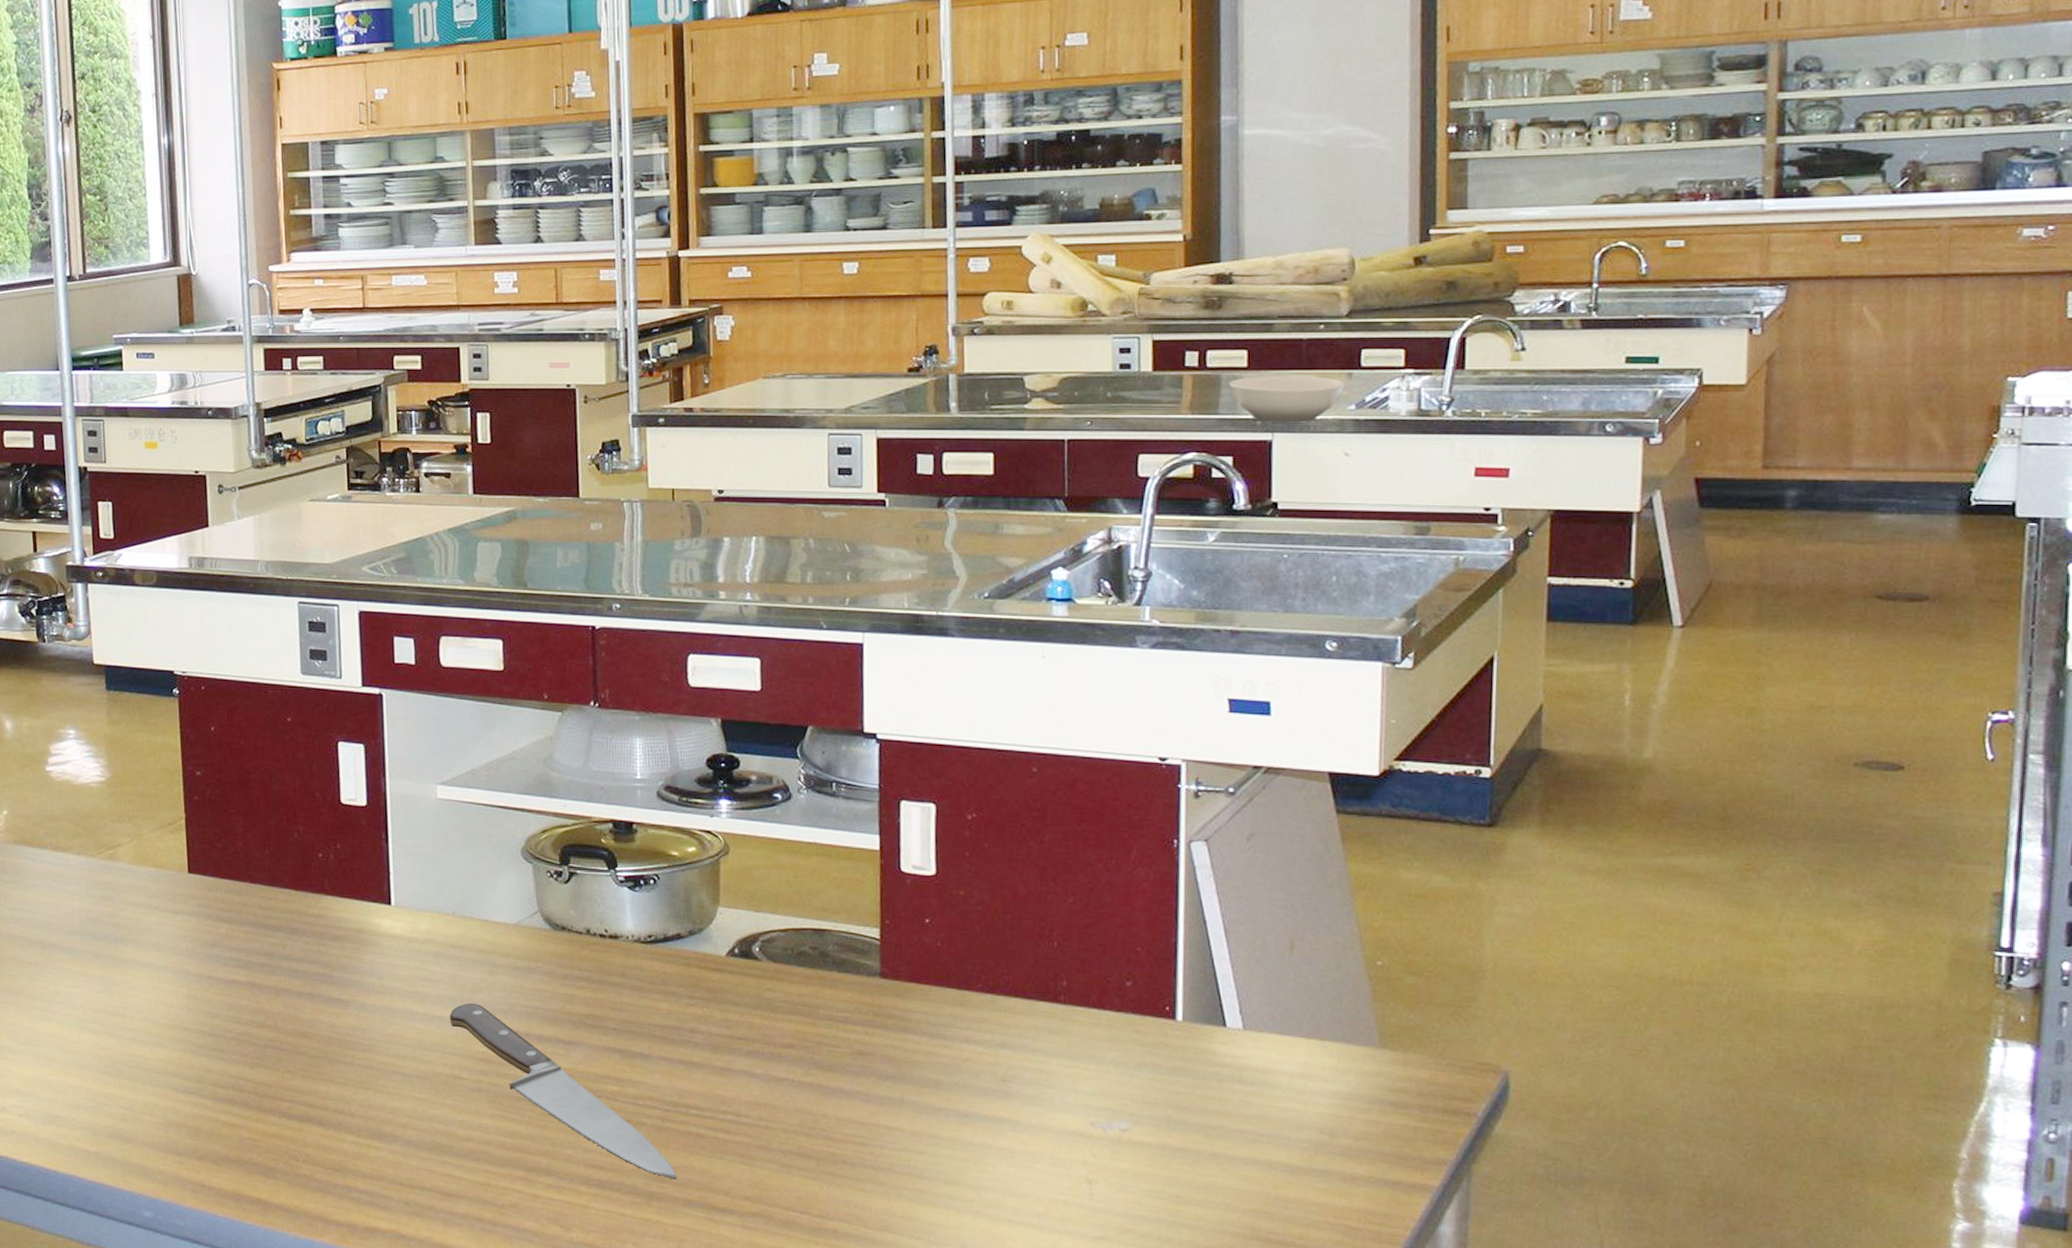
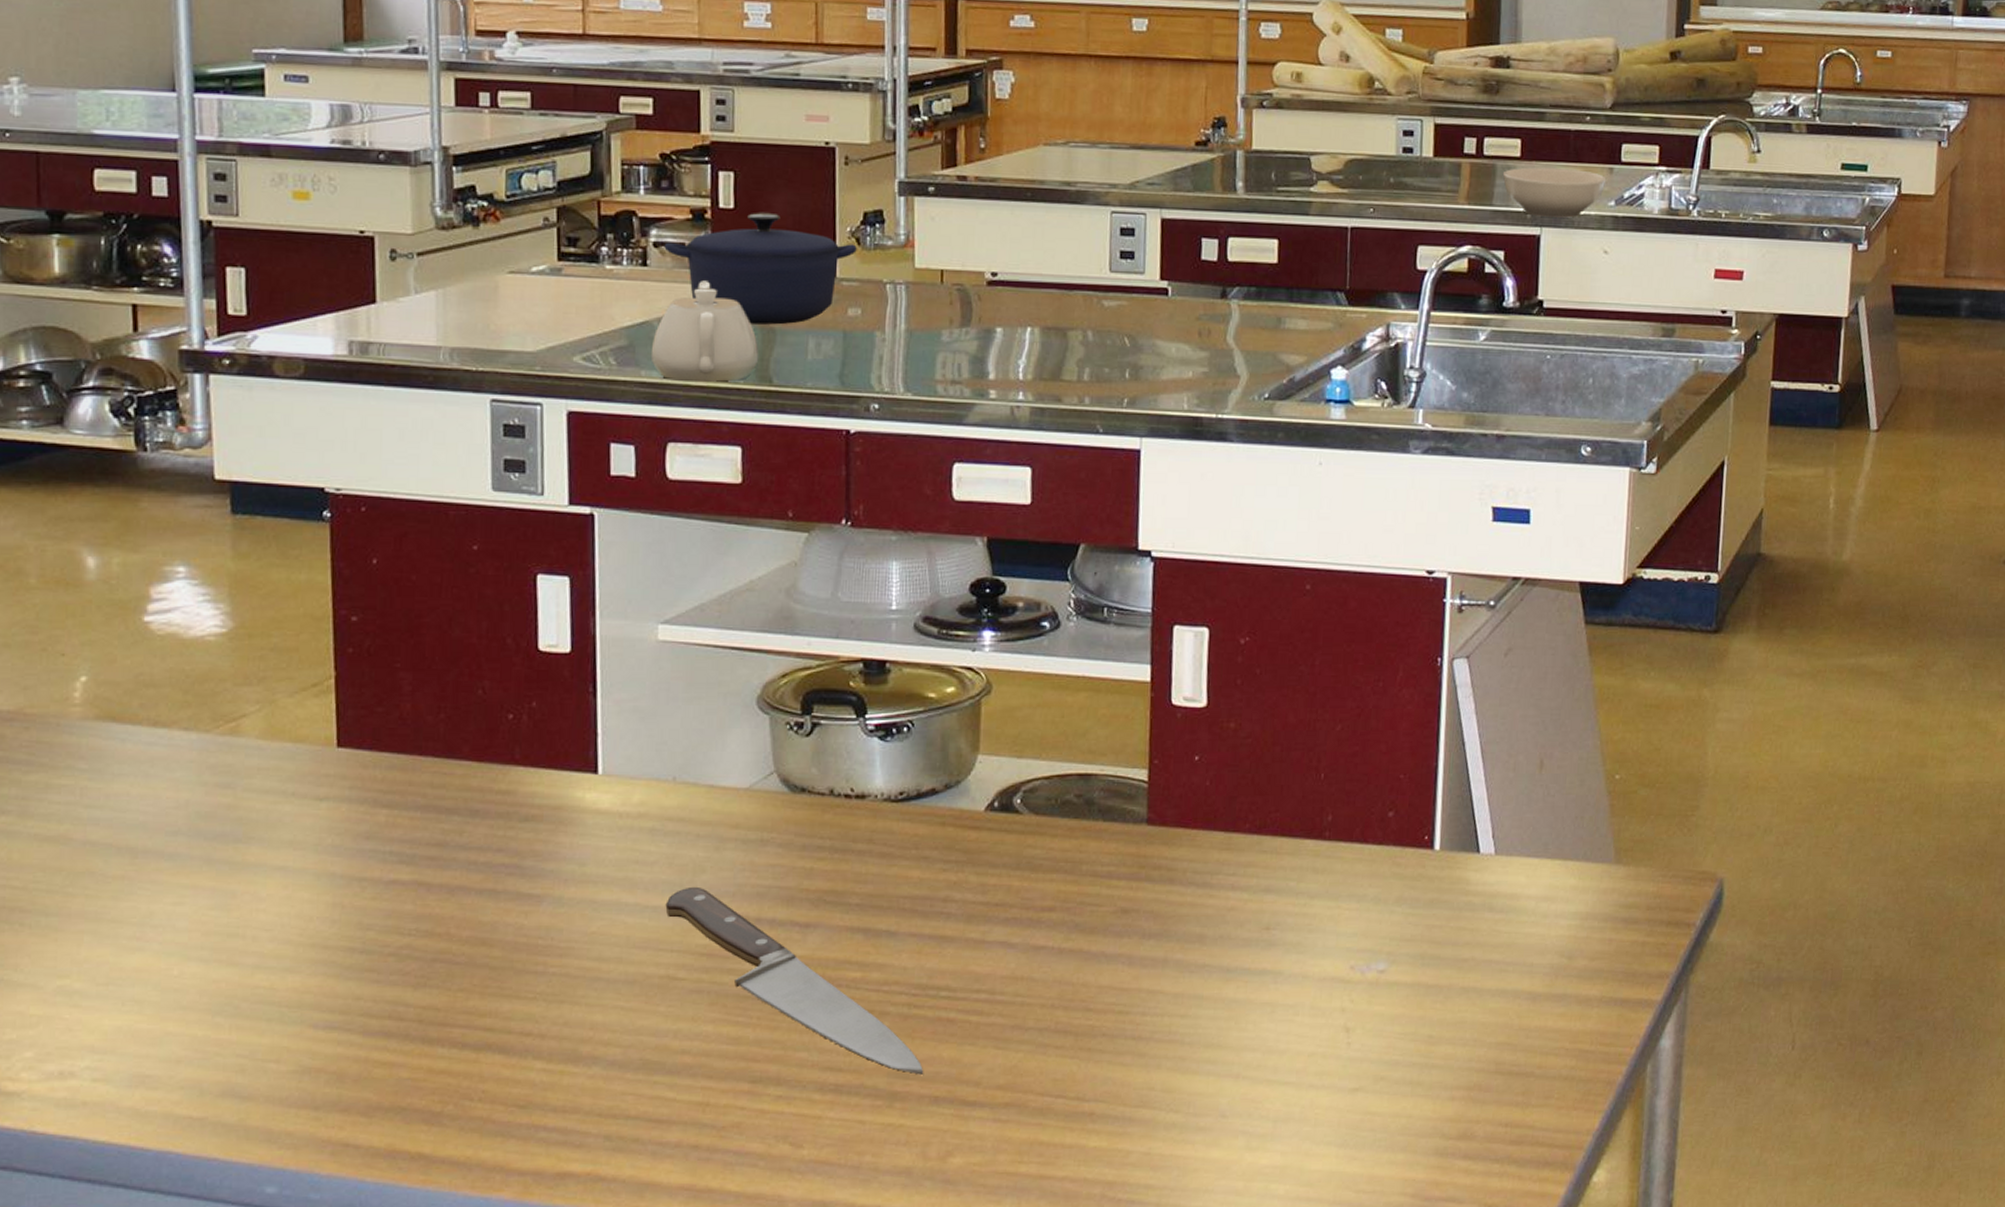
teapot: none [425,503,515,587] -> present [650,281,759,383]
cooking pot: none [433,445,597,539] -> present [664,212,857,325]

